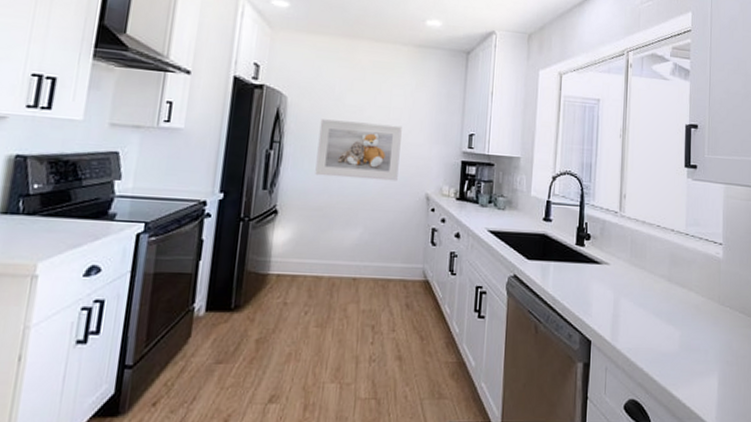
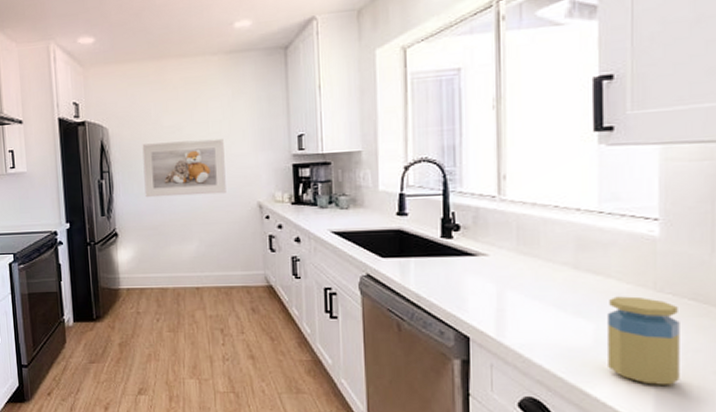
jar: none [688,307,734,387] -> present [608,296,680,385]

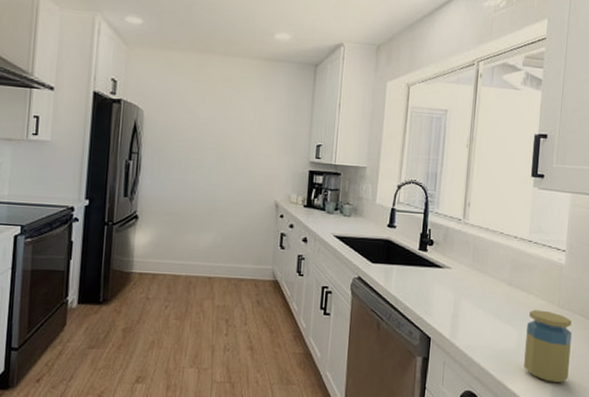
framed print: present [142,138,226,198] -> none [171,131,252,190]

